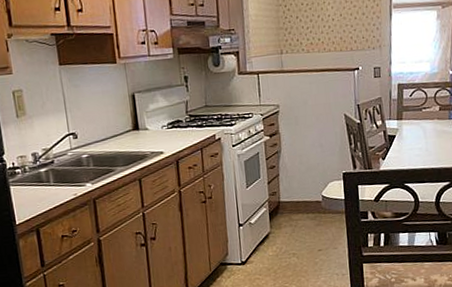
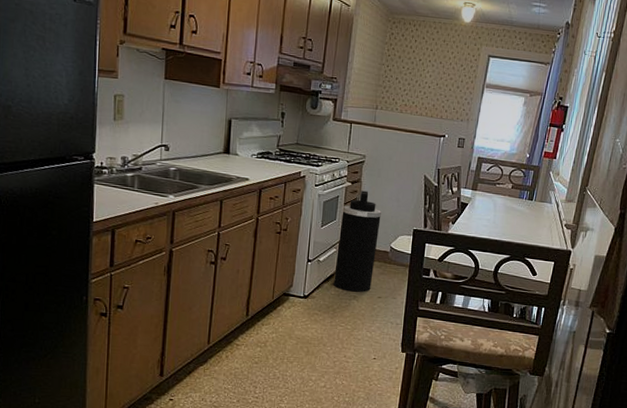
trash can: none [265,141,309,250] -> present [333,190,381,292]

